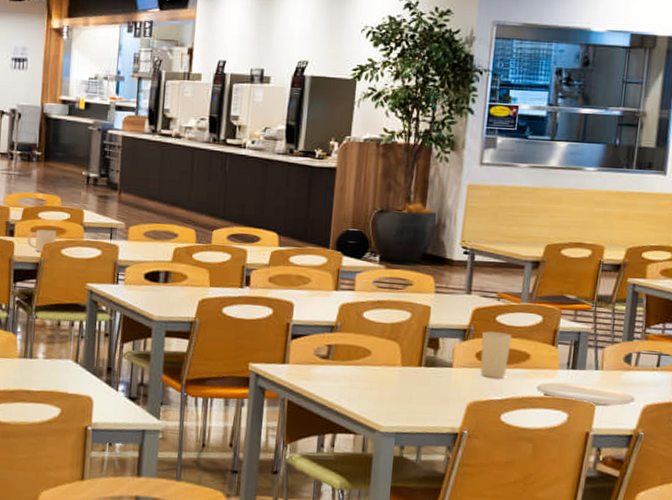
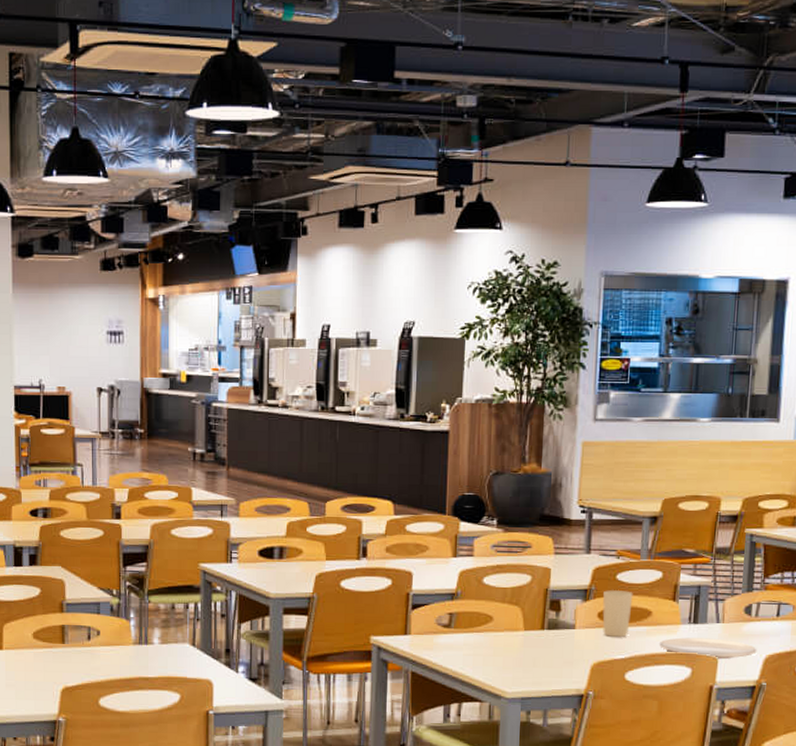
mug: present [27,229,57,253] -> none [135,510,166,534]

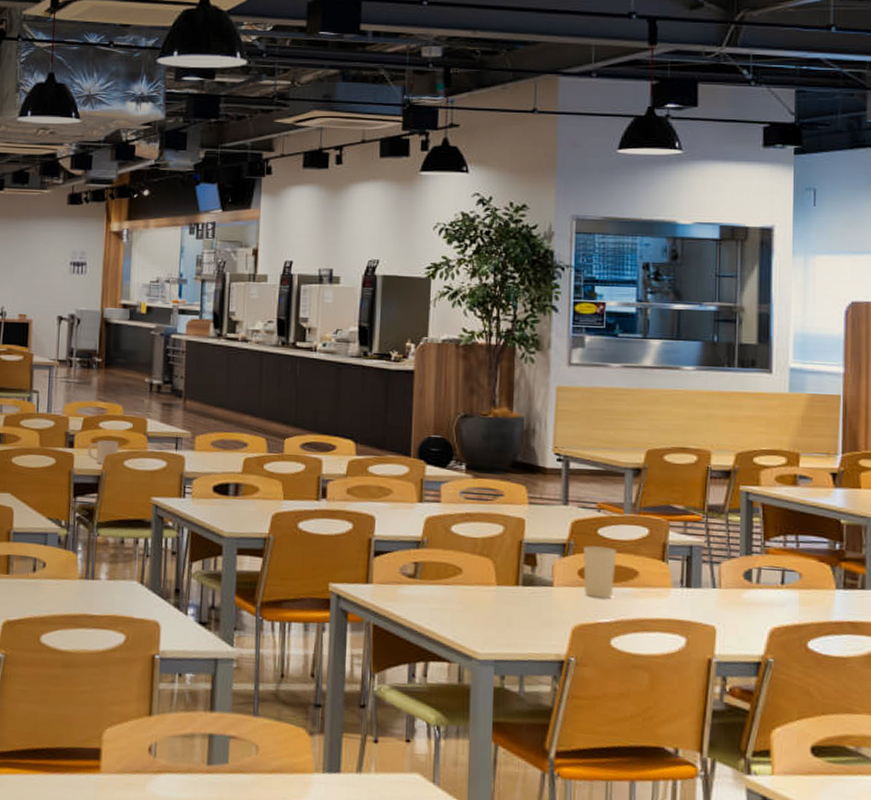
mug: none [135,510,166,534] -> present [88,440,119,465]
plate: present [658,637,757,660] -> none [647,602,761,630]

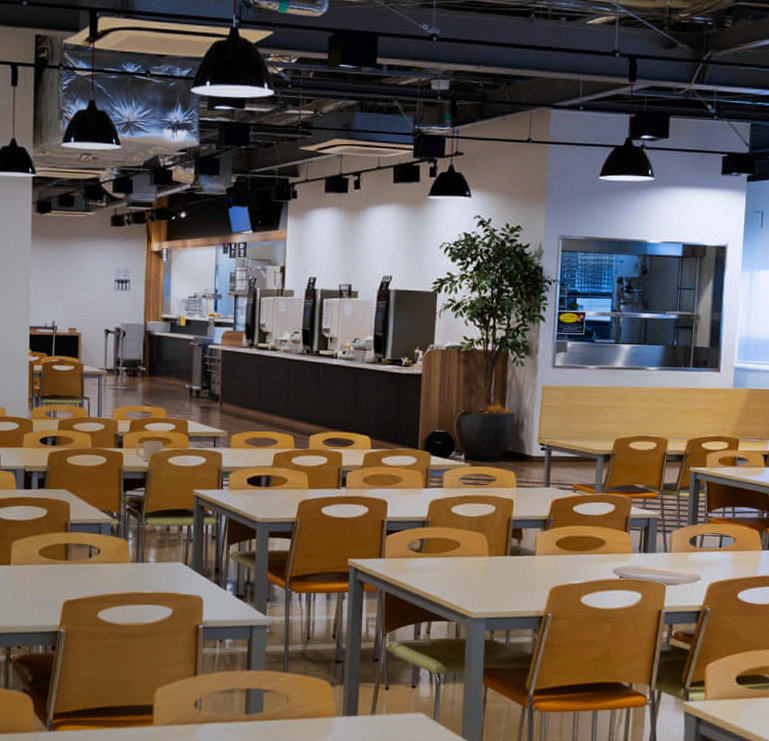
cup: present [583,546,617,598] -> none [560,521,588,564]
plate: none [647,602,761,630] -> present [611,565,702,586]

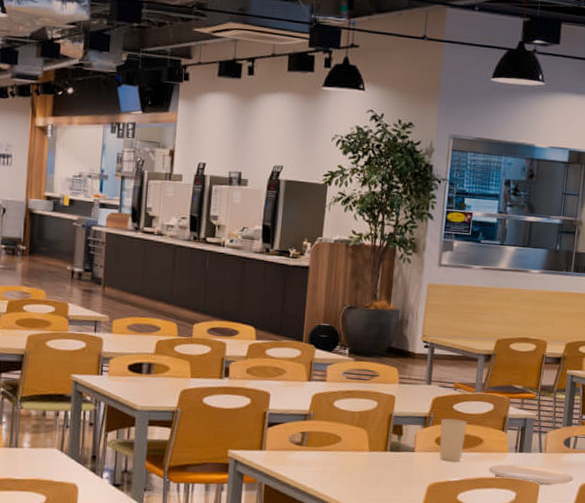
mug: present [135,440,164,462] -> none [12,322,42,345]
cup: none [560,521,588,564] -> present [439,418,467,461]

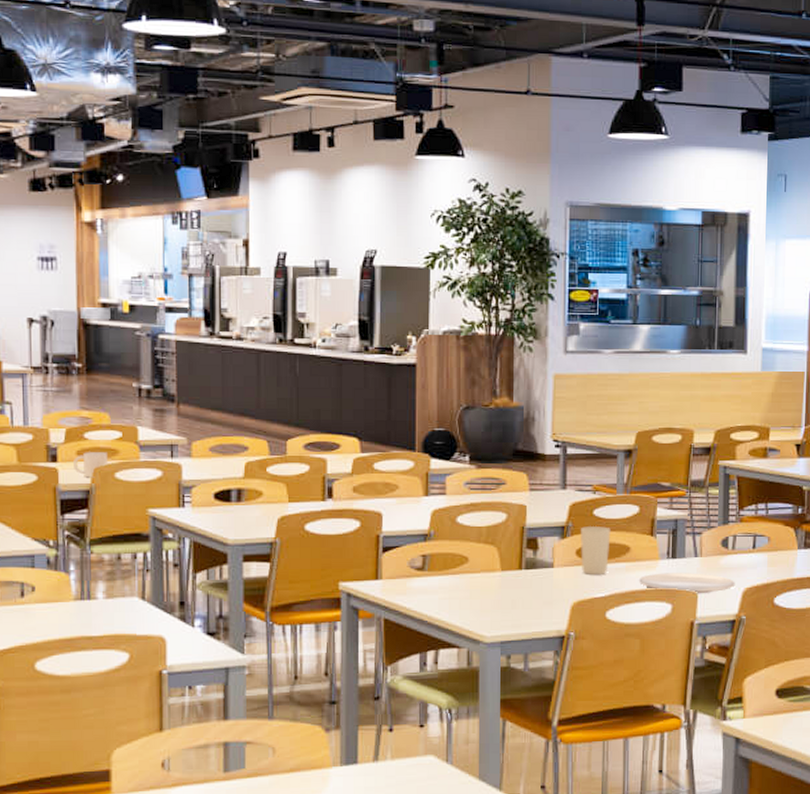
mug: none [12,322,42,345] -> present [73,452,109,478]

